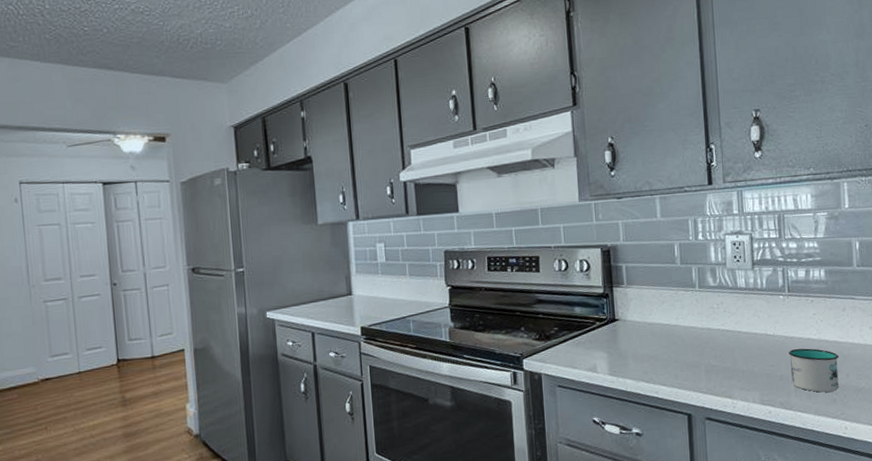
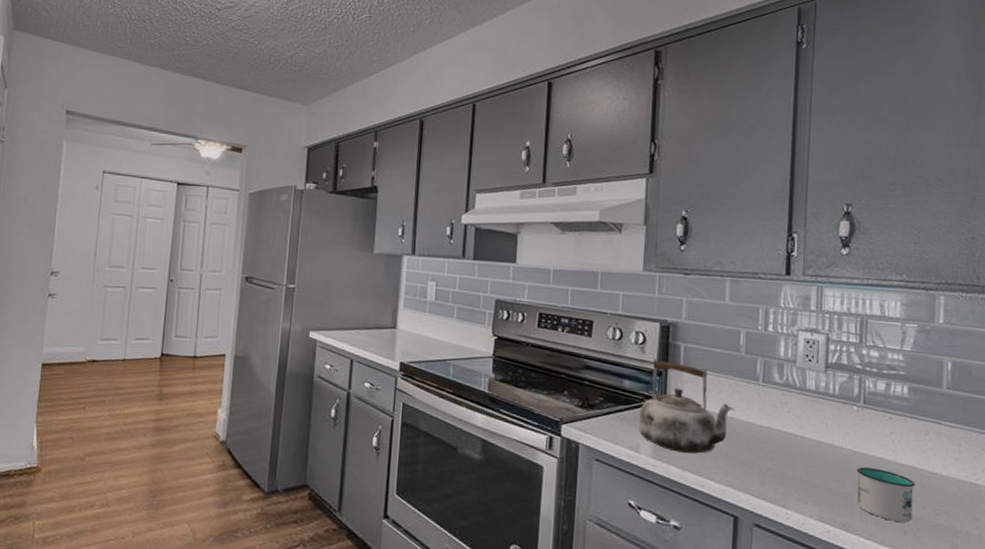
kettle: none [592,282,677,366] -> present [638,358,734,454]

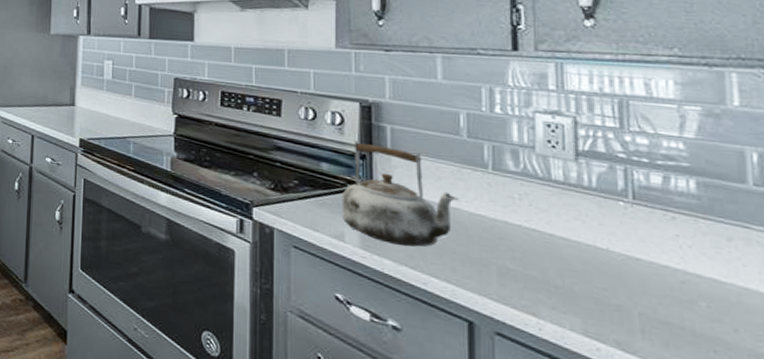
mug: present [856,467,916,522] -> none [631,275,721,348]

